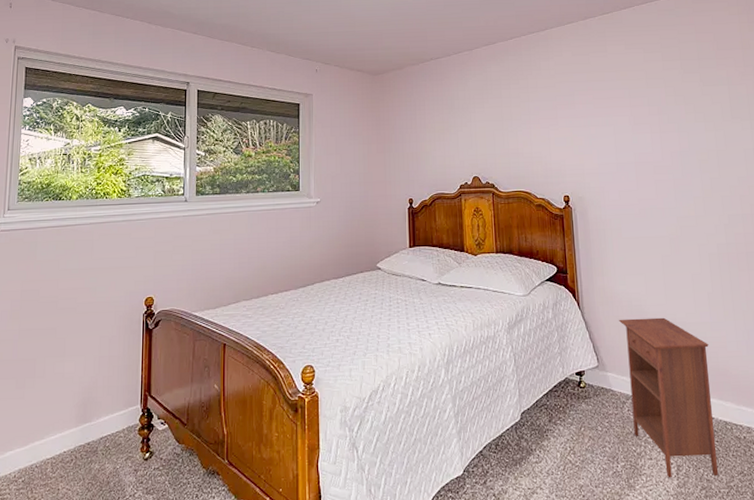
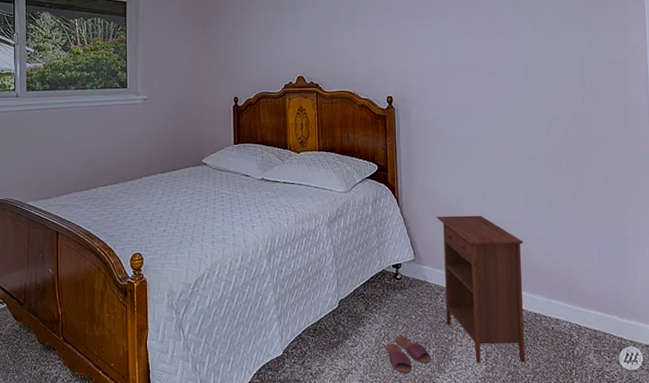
slippers: none [572,449,619,492] -> present [386,335,430,374]

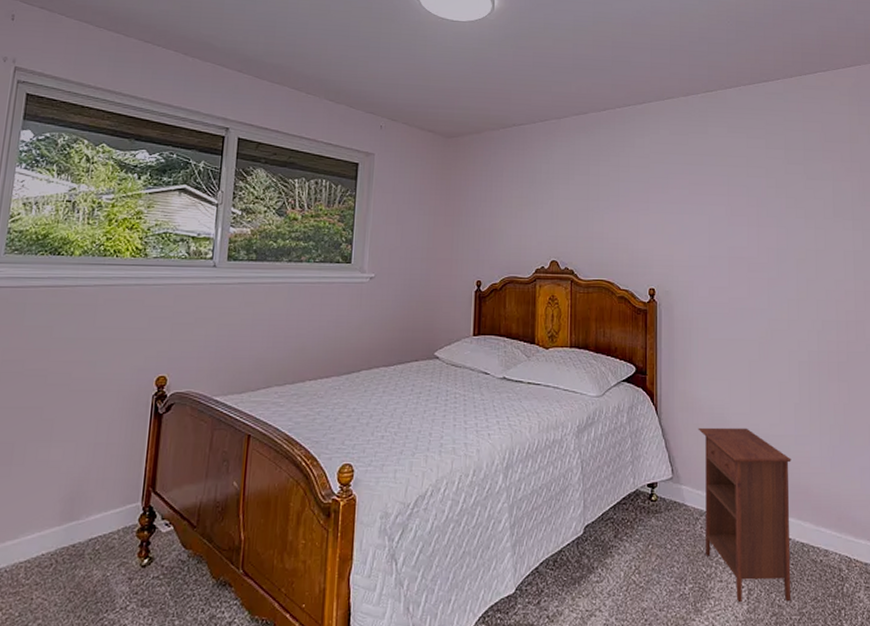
slippers: present [386,335,430,374] -> none [637,568,686,616]

